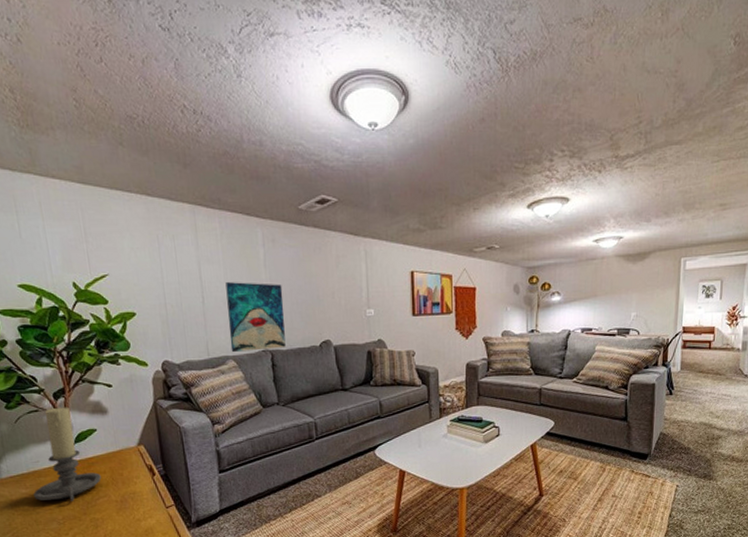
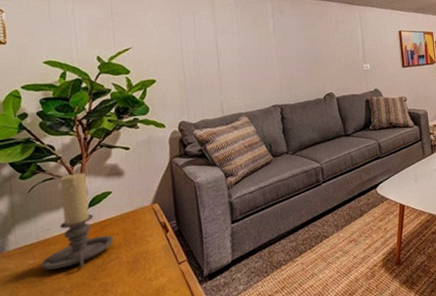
wall art: present [225,282,286,353] -> none [239,47,294,110]

